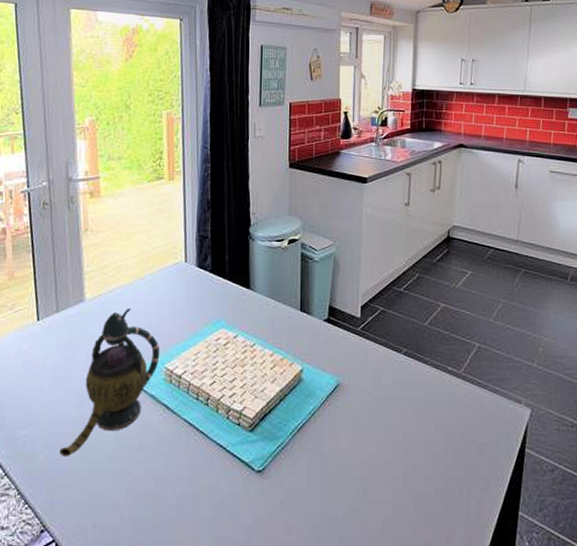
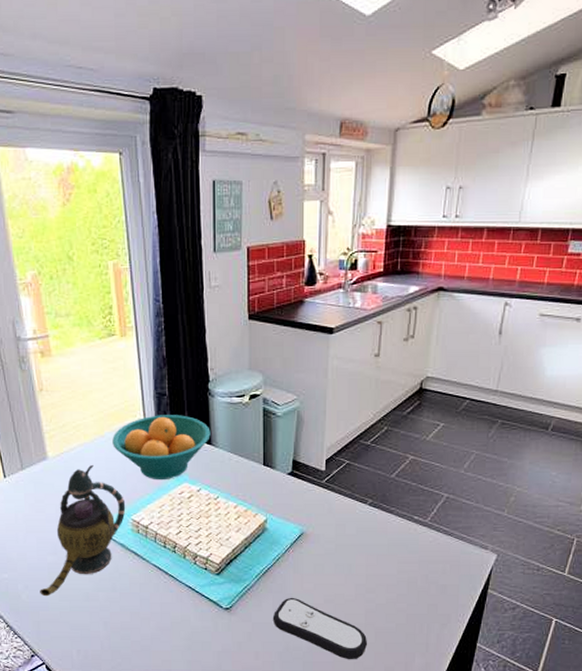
fruit bowl: none [152,257,250,325] -> present [112,415,211,479]
remote control: none [307,457,407,534] -> present [272,597,368,660]

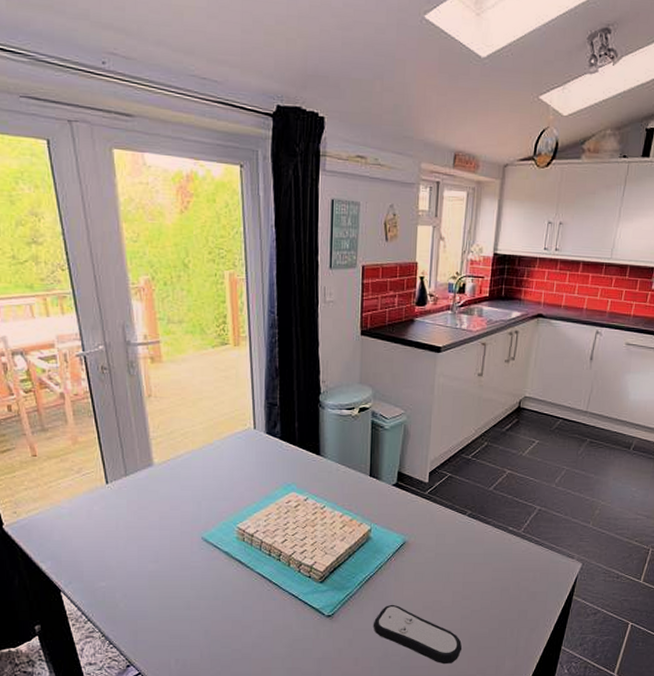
teapot: present [40,464,126,597] -> none [139,472,232,605]
fruit bowl: present [112,415,211,479] -> none [221,424,320,488]

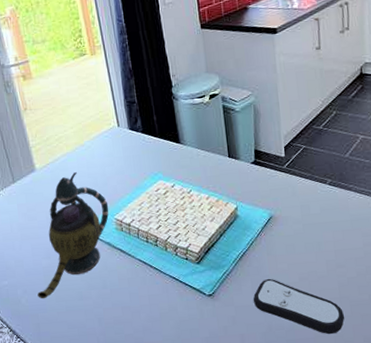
teapot: none [139,472,232,605] -> present [37,171,109,299]

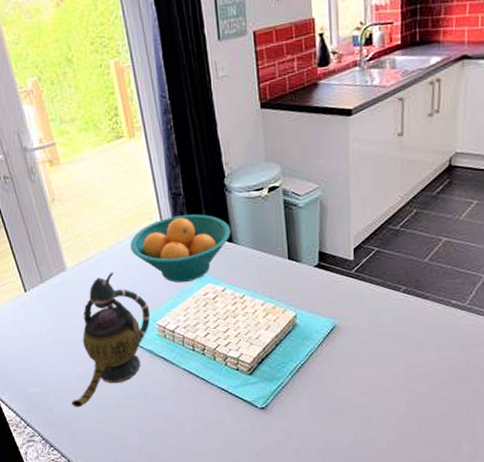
fruit bowl: none [91,119,179,180] -> present [130,214,231,283]
remote control: present [253,278,345,335] -> none [310,392,412,452]

